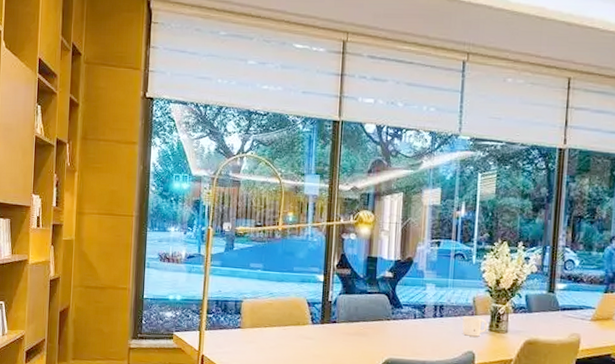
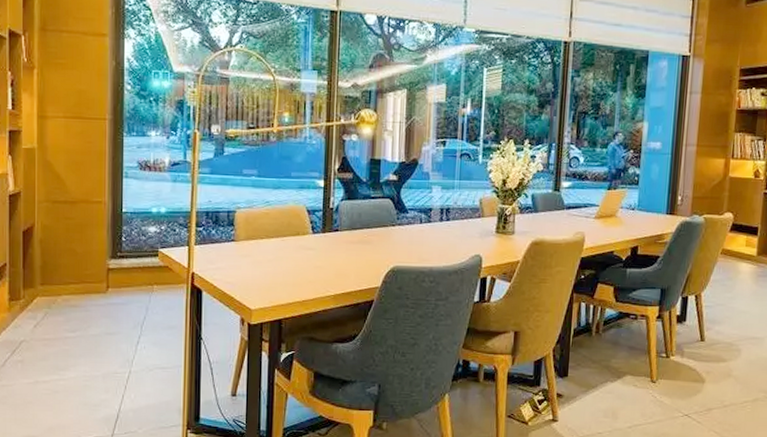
mug: present [462,316,487,337] -> none [469,218,494,240]

